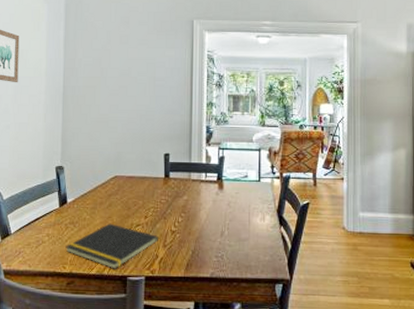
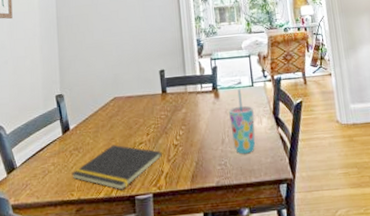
cup: none [232,183,257,249] -> present [229,89,256,154]

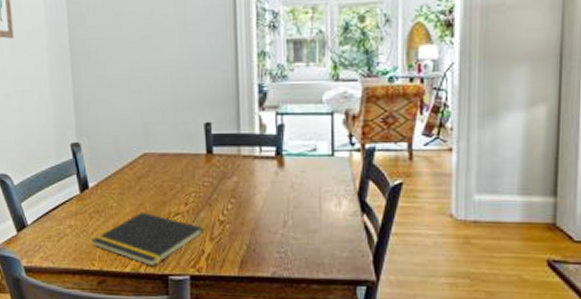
cup: present [229,89,256,154] -> none [296,158,331,243]

